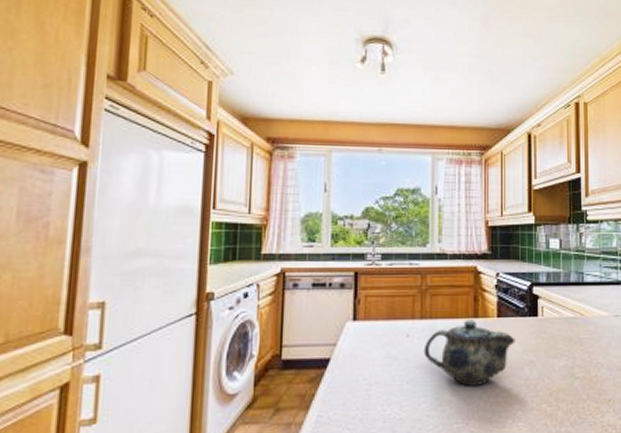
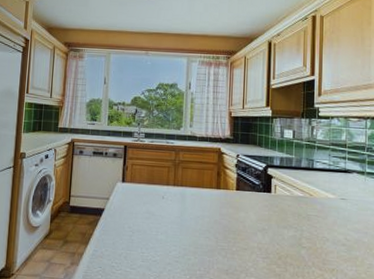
teapot: present [423,320,515,387] -> none [175,190,251,244]

